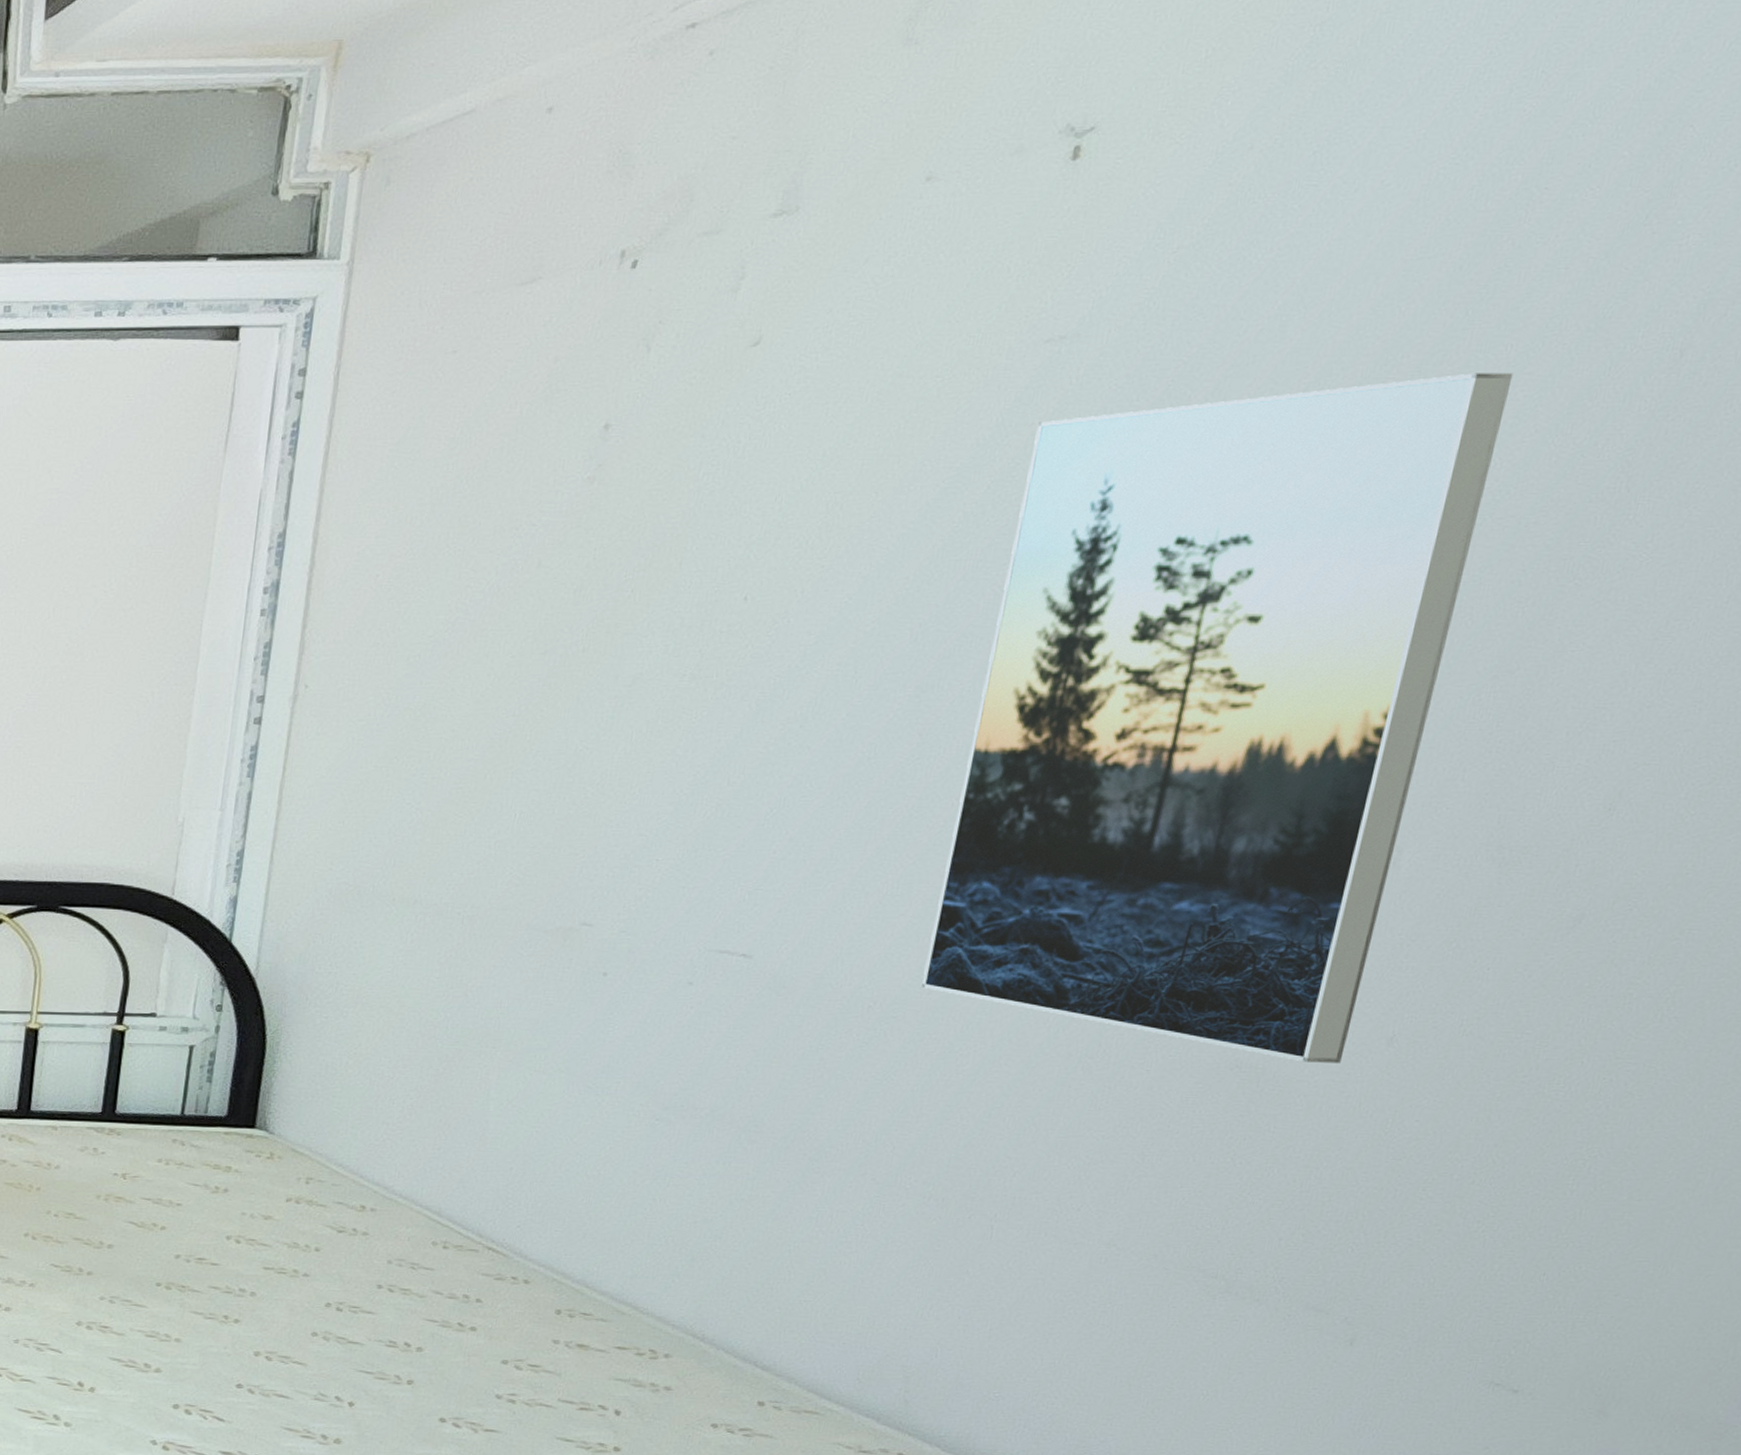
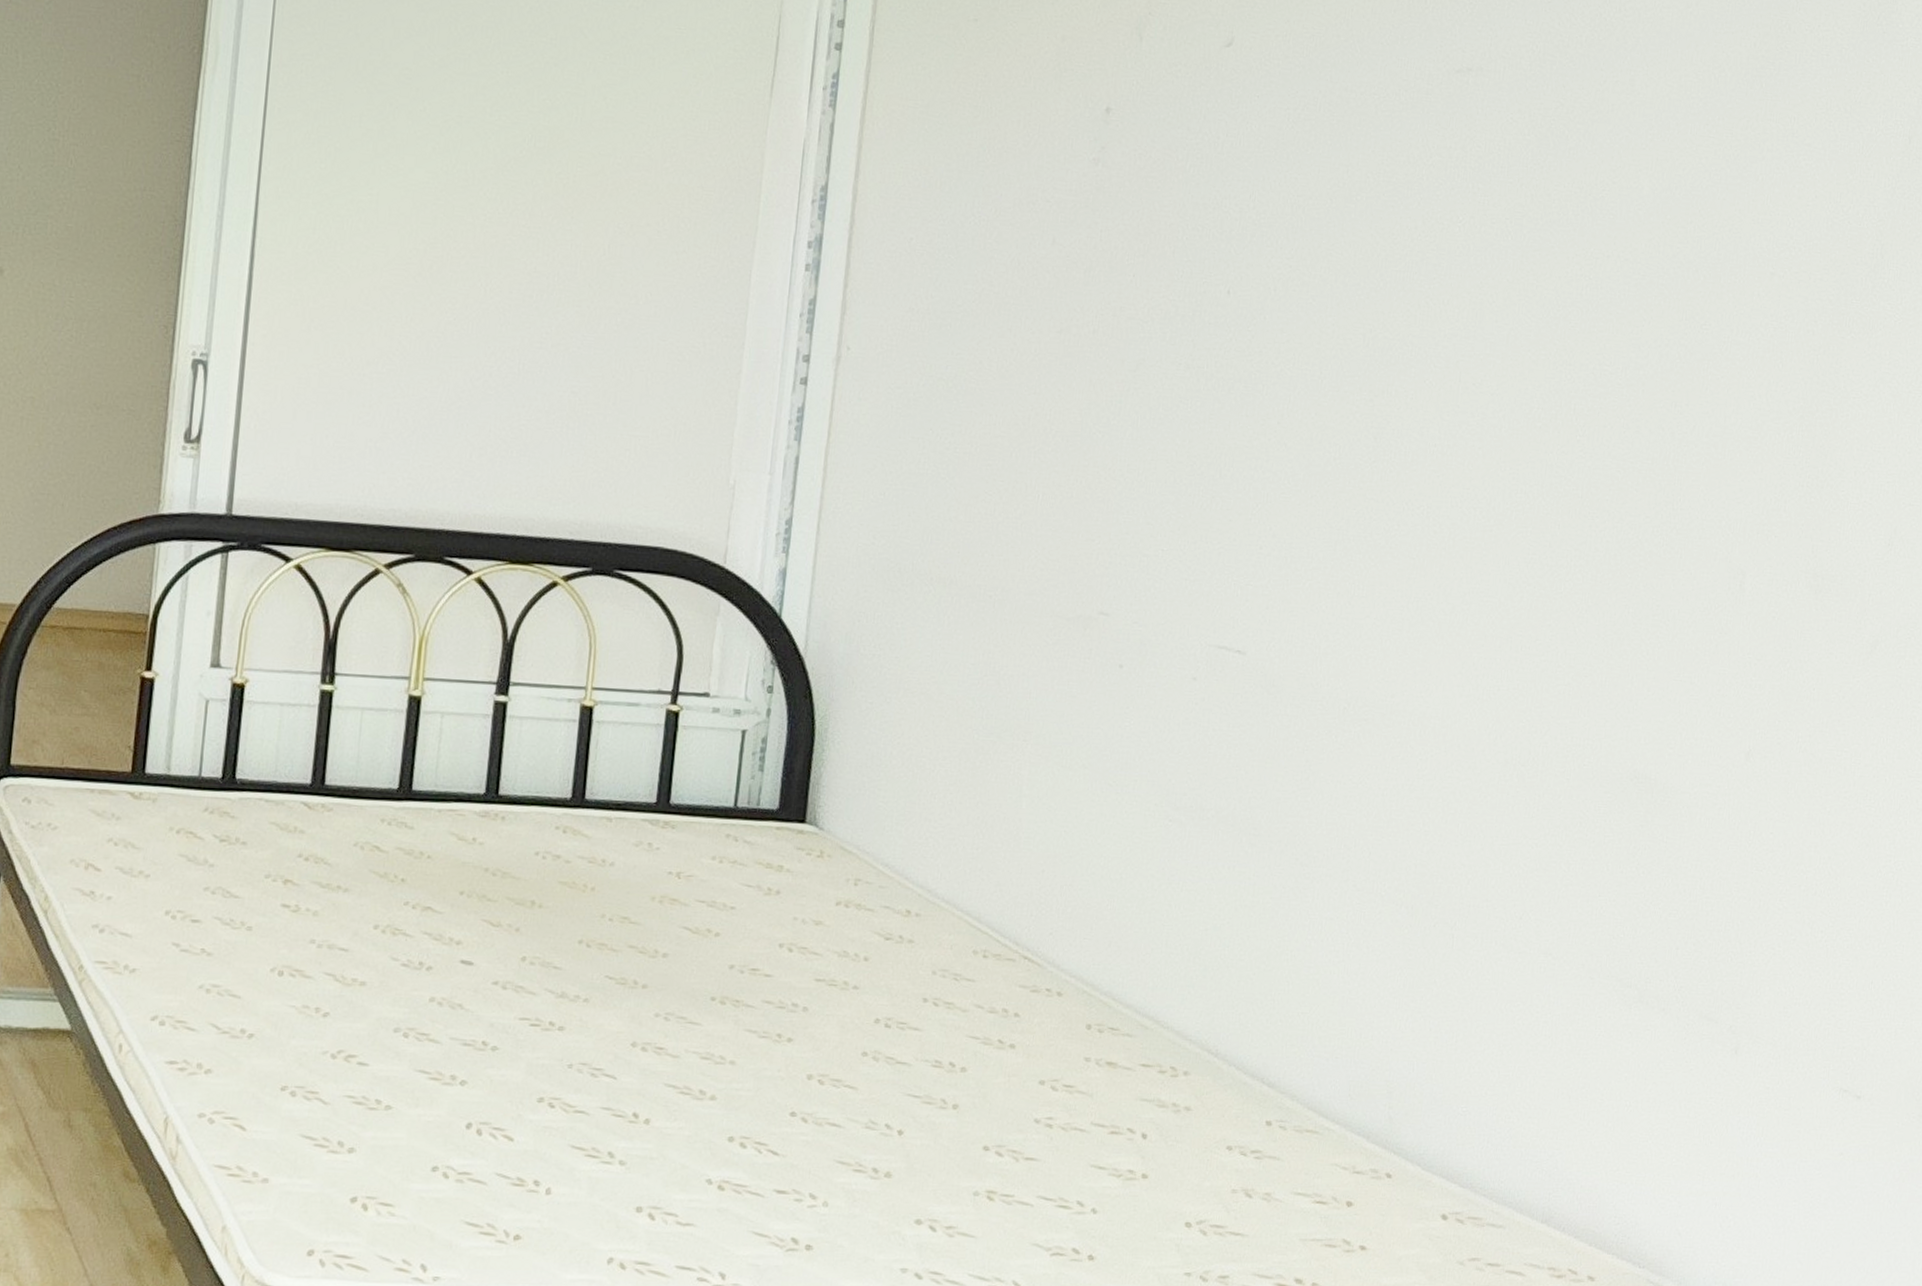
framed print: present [922,373,1513,1063] -> none [1386,139,1797,776]

